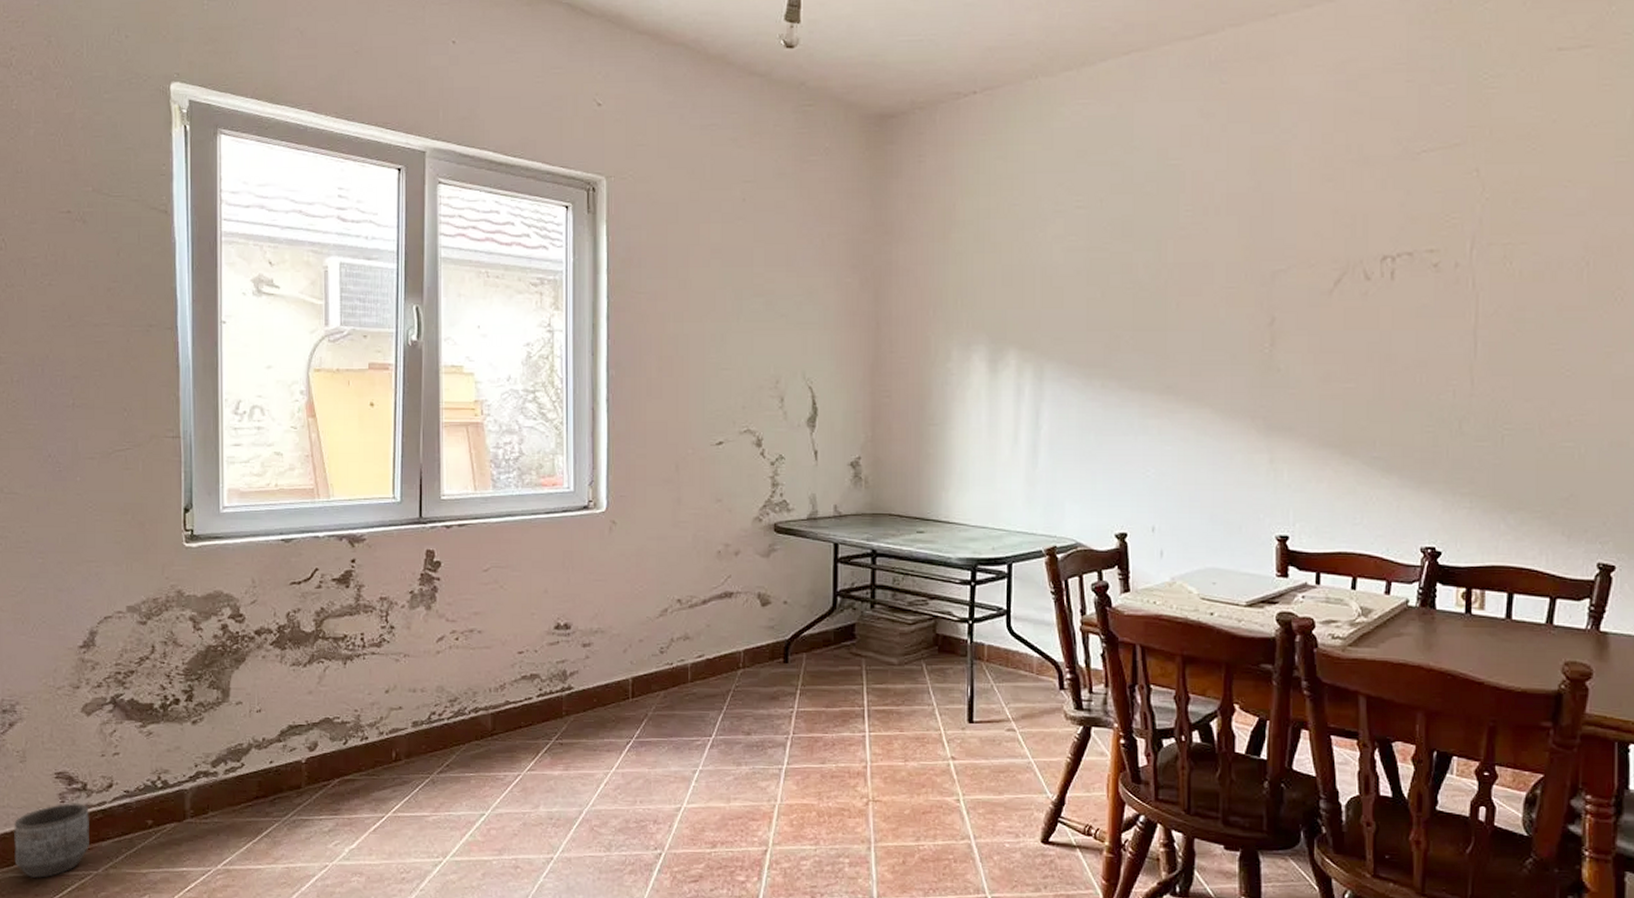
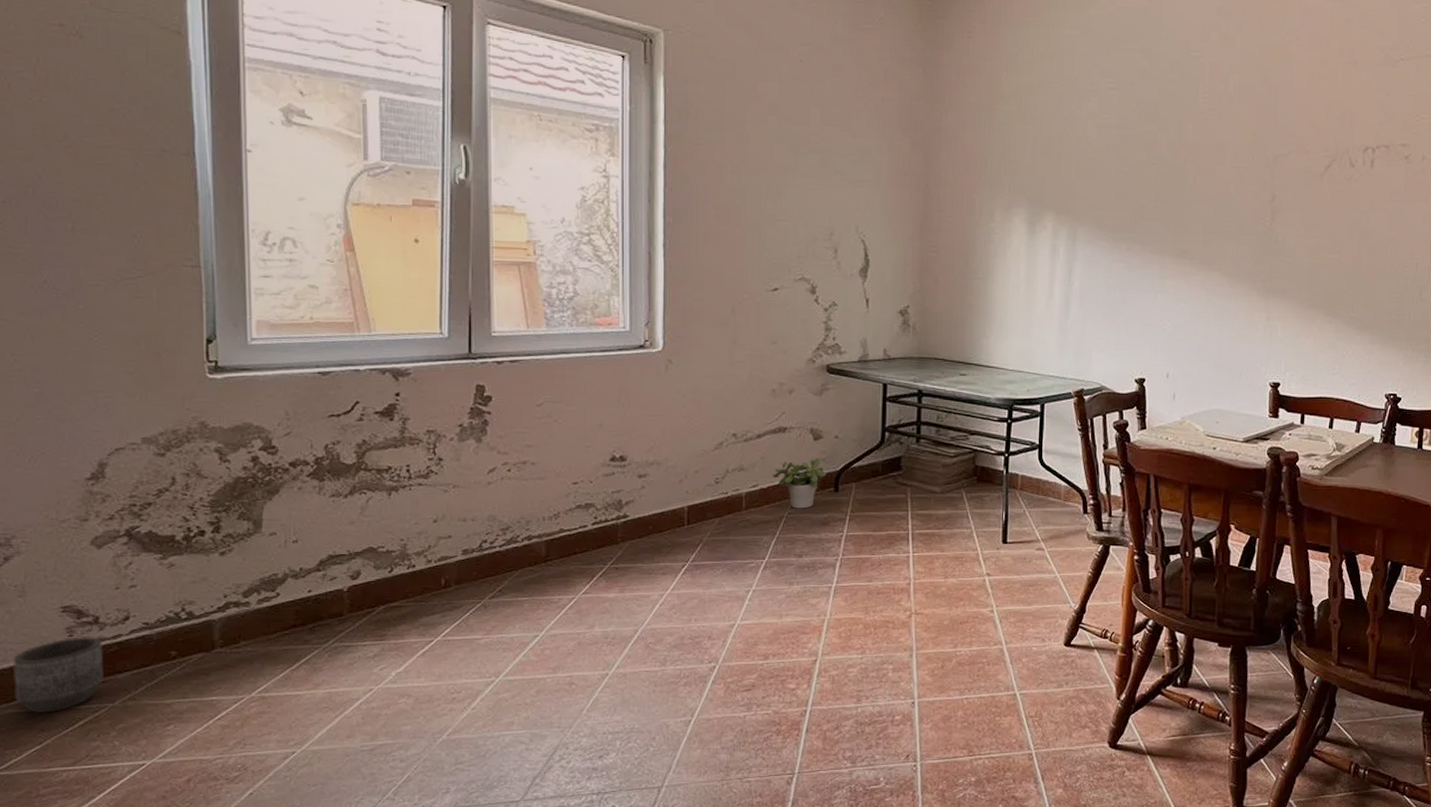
potted plant: none [719,626,775,681] -> present [773,458,827,509]

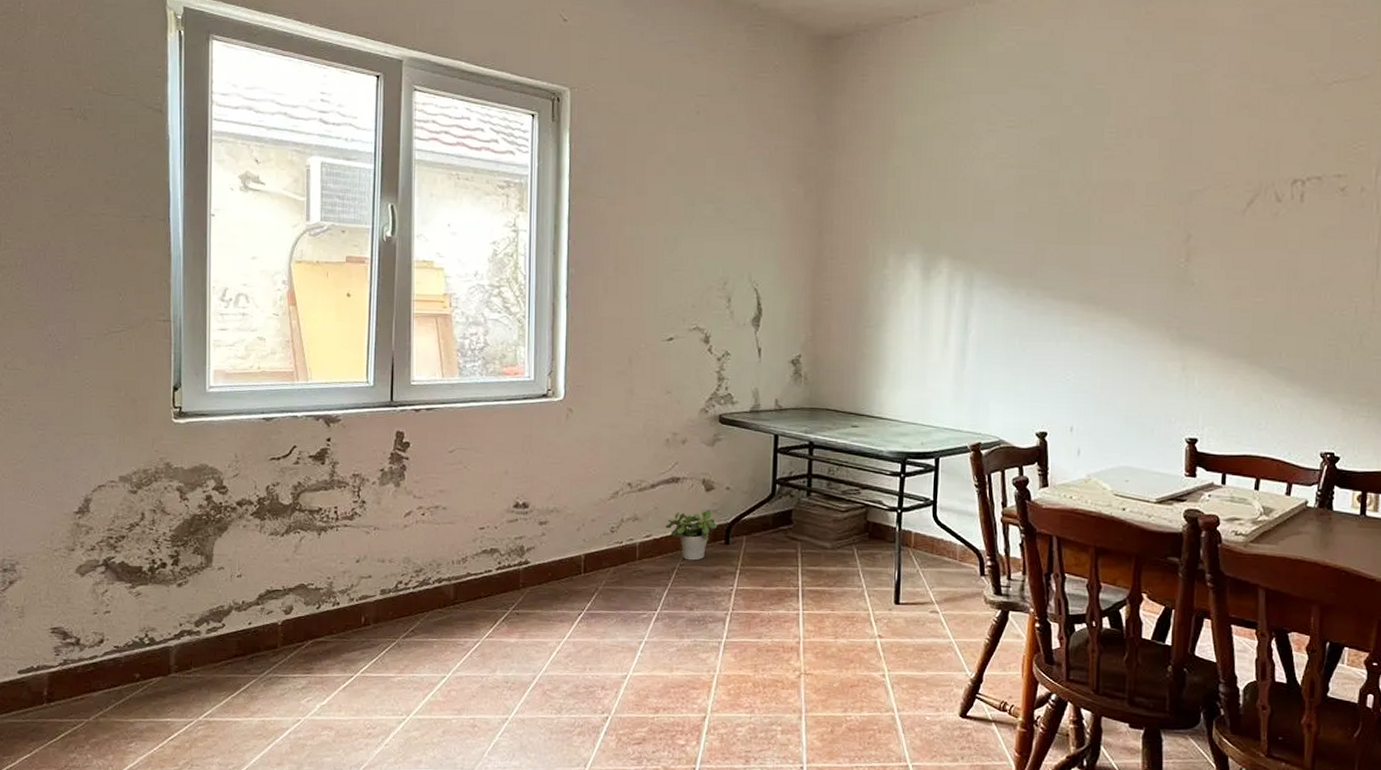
planter: present [13,637,104,714] -> none [12,656,82,725]

